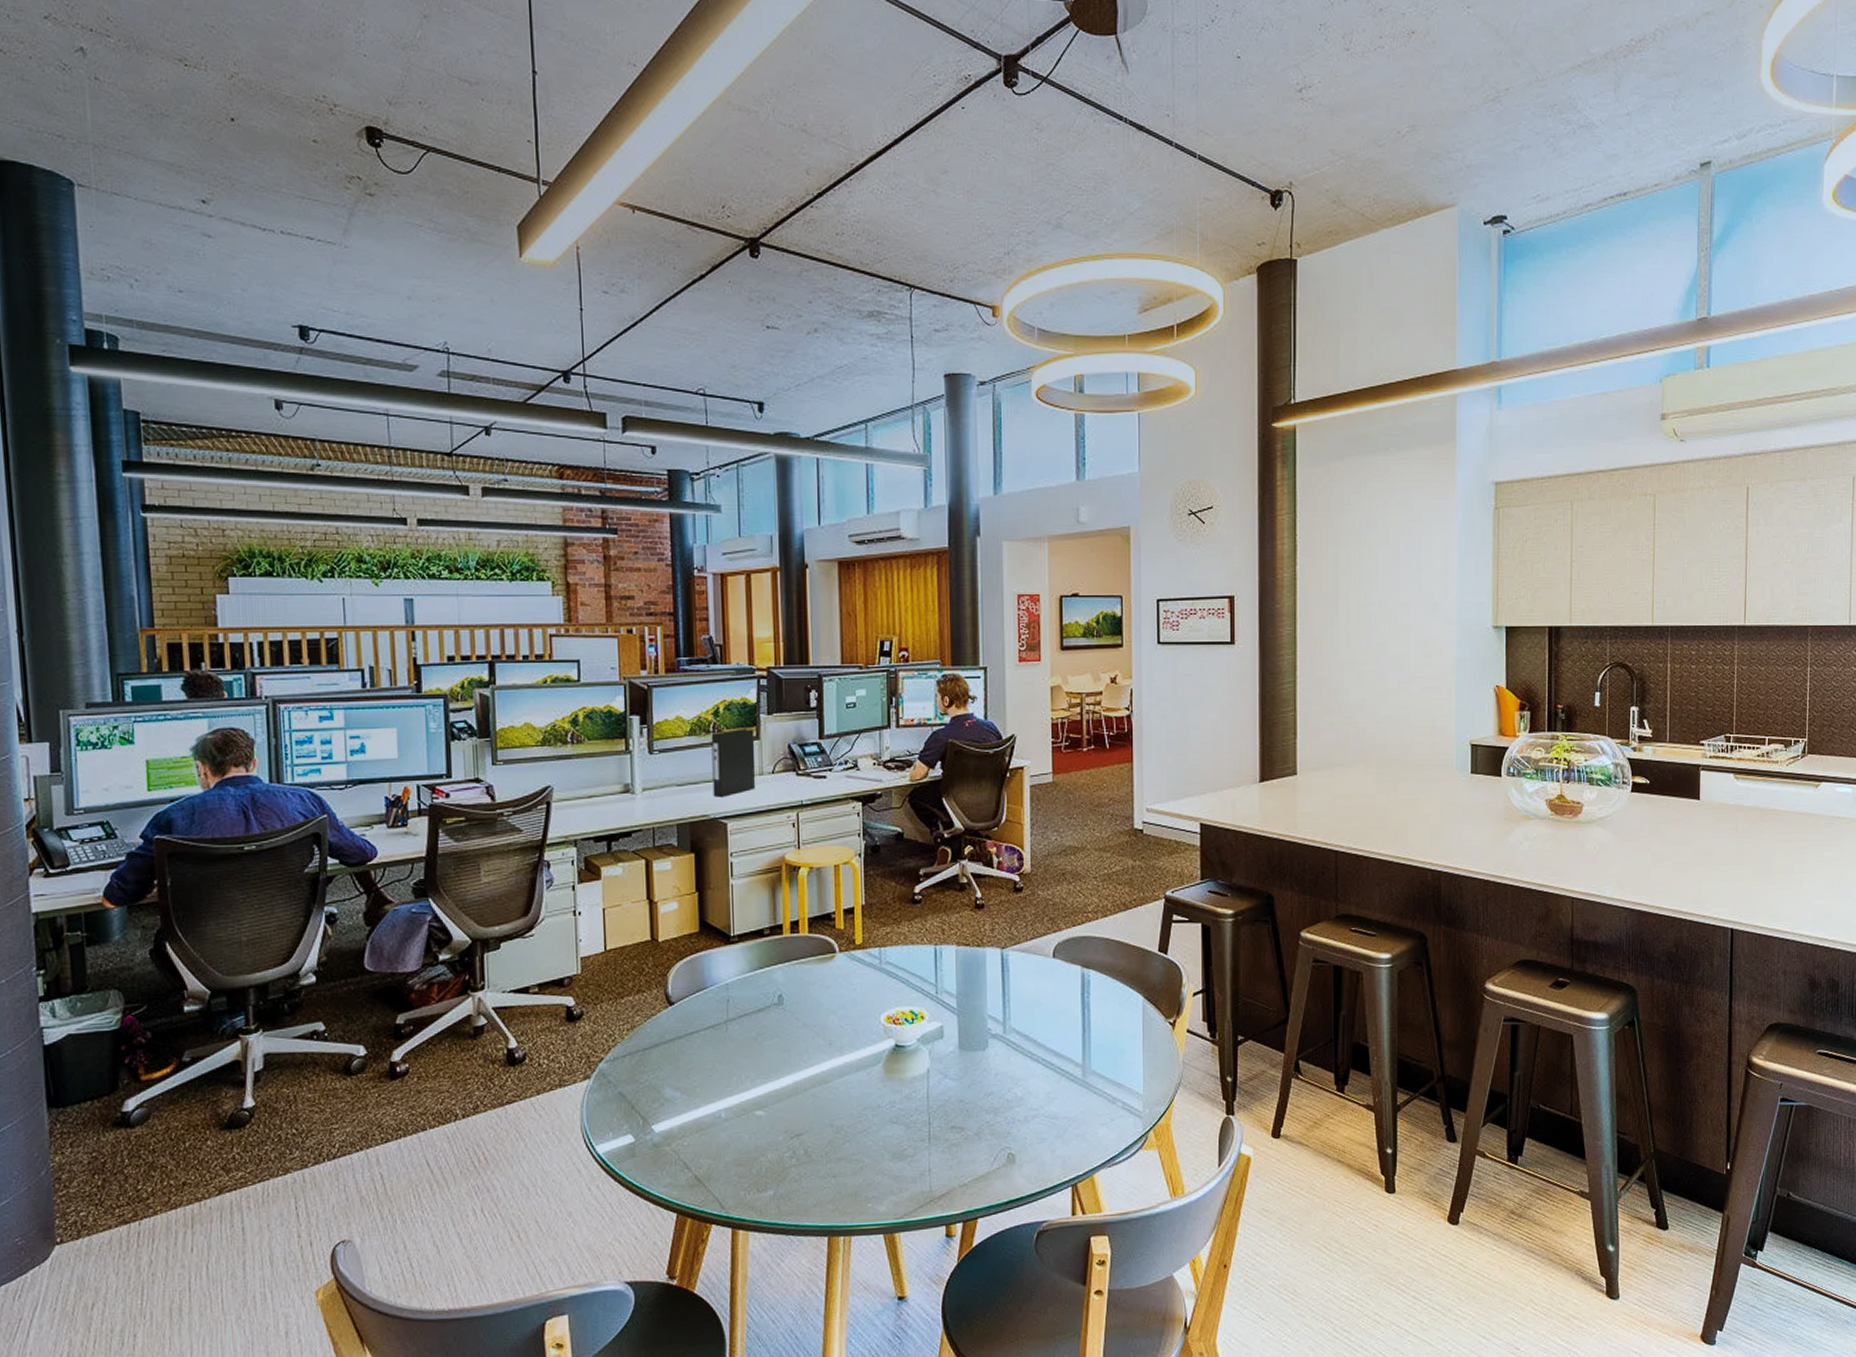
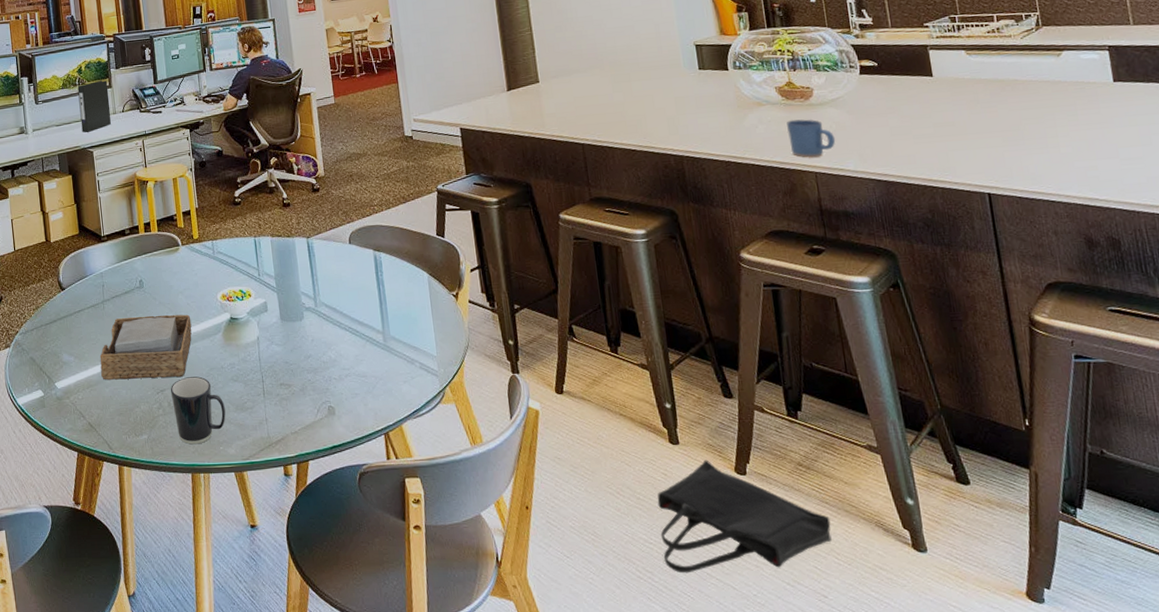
napkin holder: none [716,1040,844,1122] -> present [99,314,192,380]
mug: none [808,1117,879,1202] -> present [170,376,226,445]
tote bag: none [1363,1209,1534,1332] -> present [657,460,832,574]
mug: none [1551,837,1597,881] -> present [787,119,836,158]

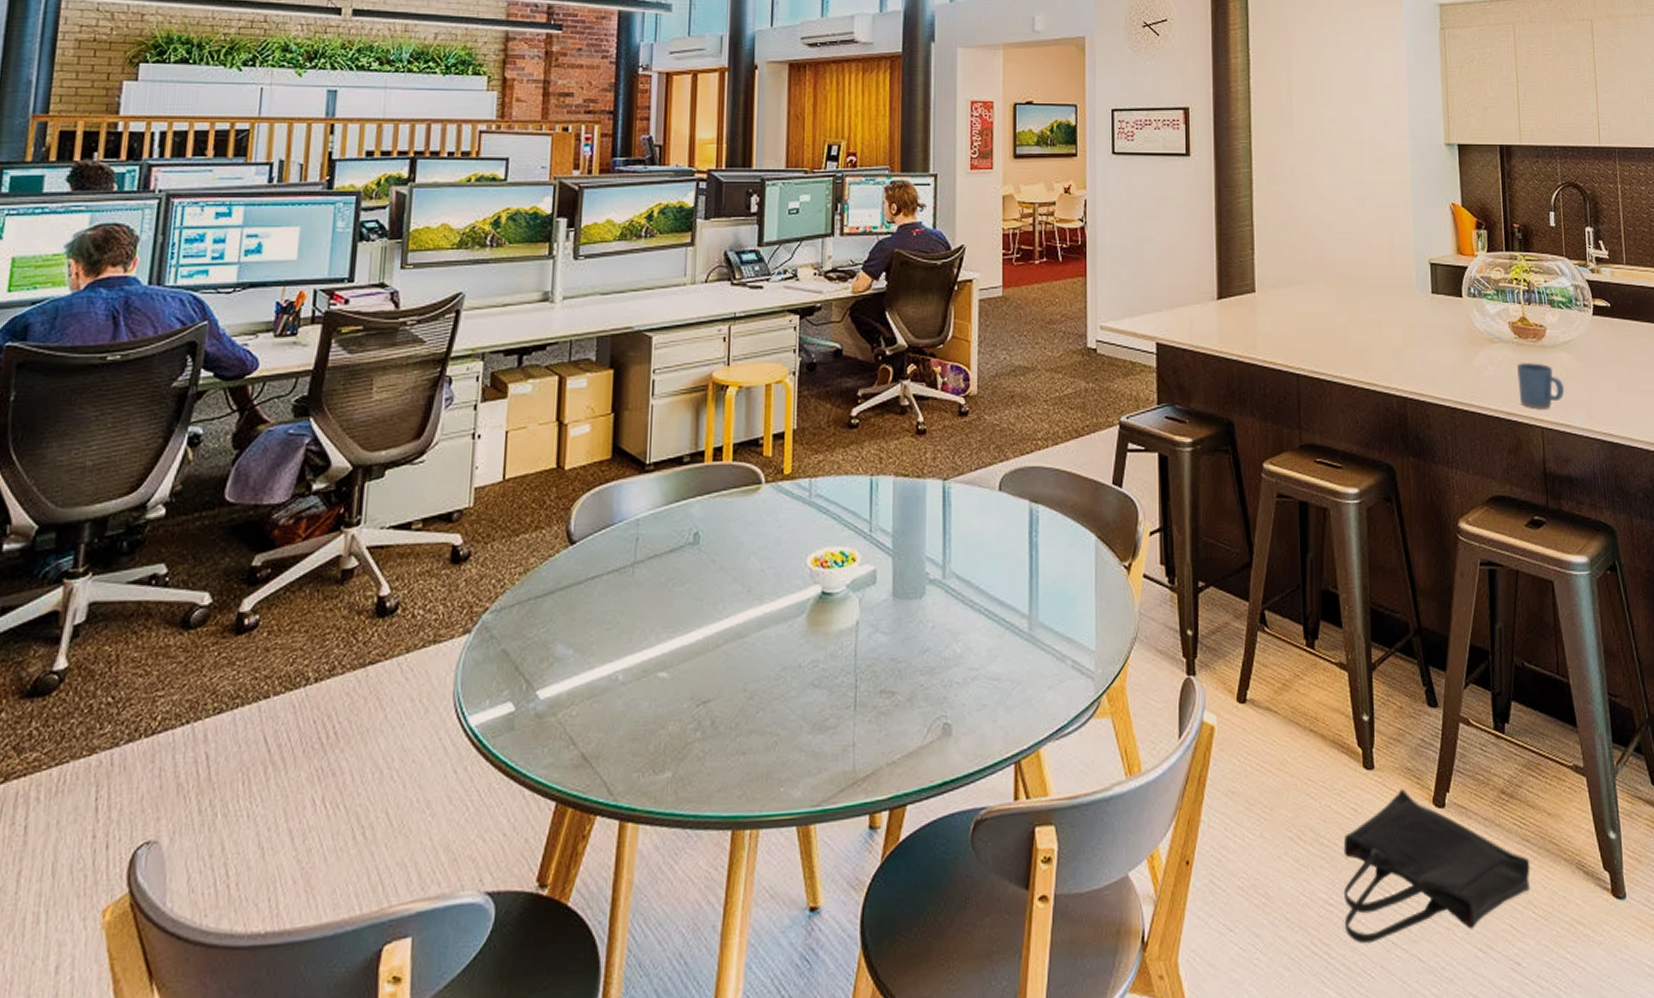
binder: present [77,80,111,133] -> none [639,234,689,307]
napkin holder: present [99,314,192,380] -> none [613,586,764,686]
mug: present [170,376,226,445] -> none [717,680,796,785]

